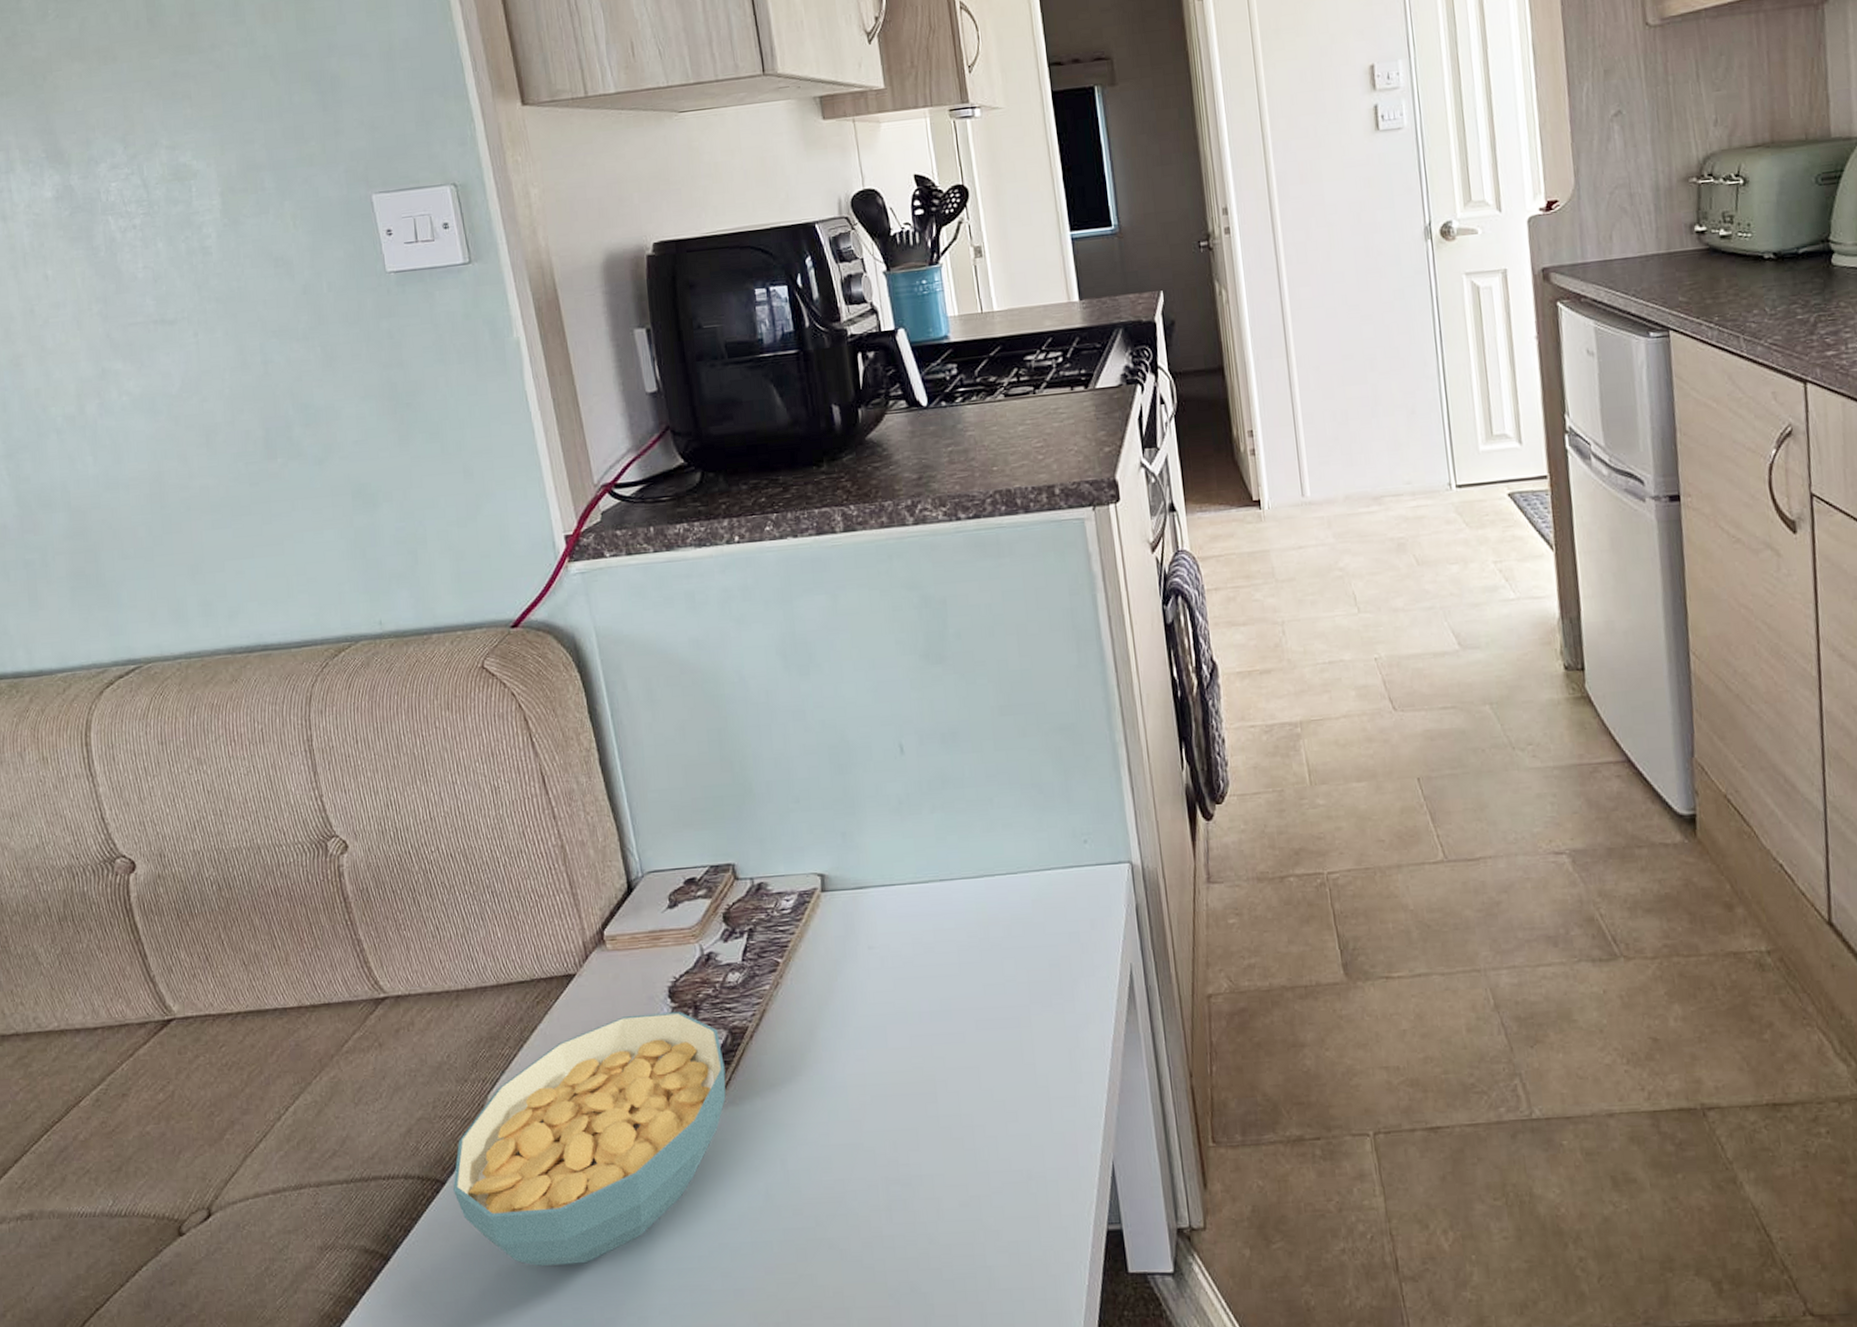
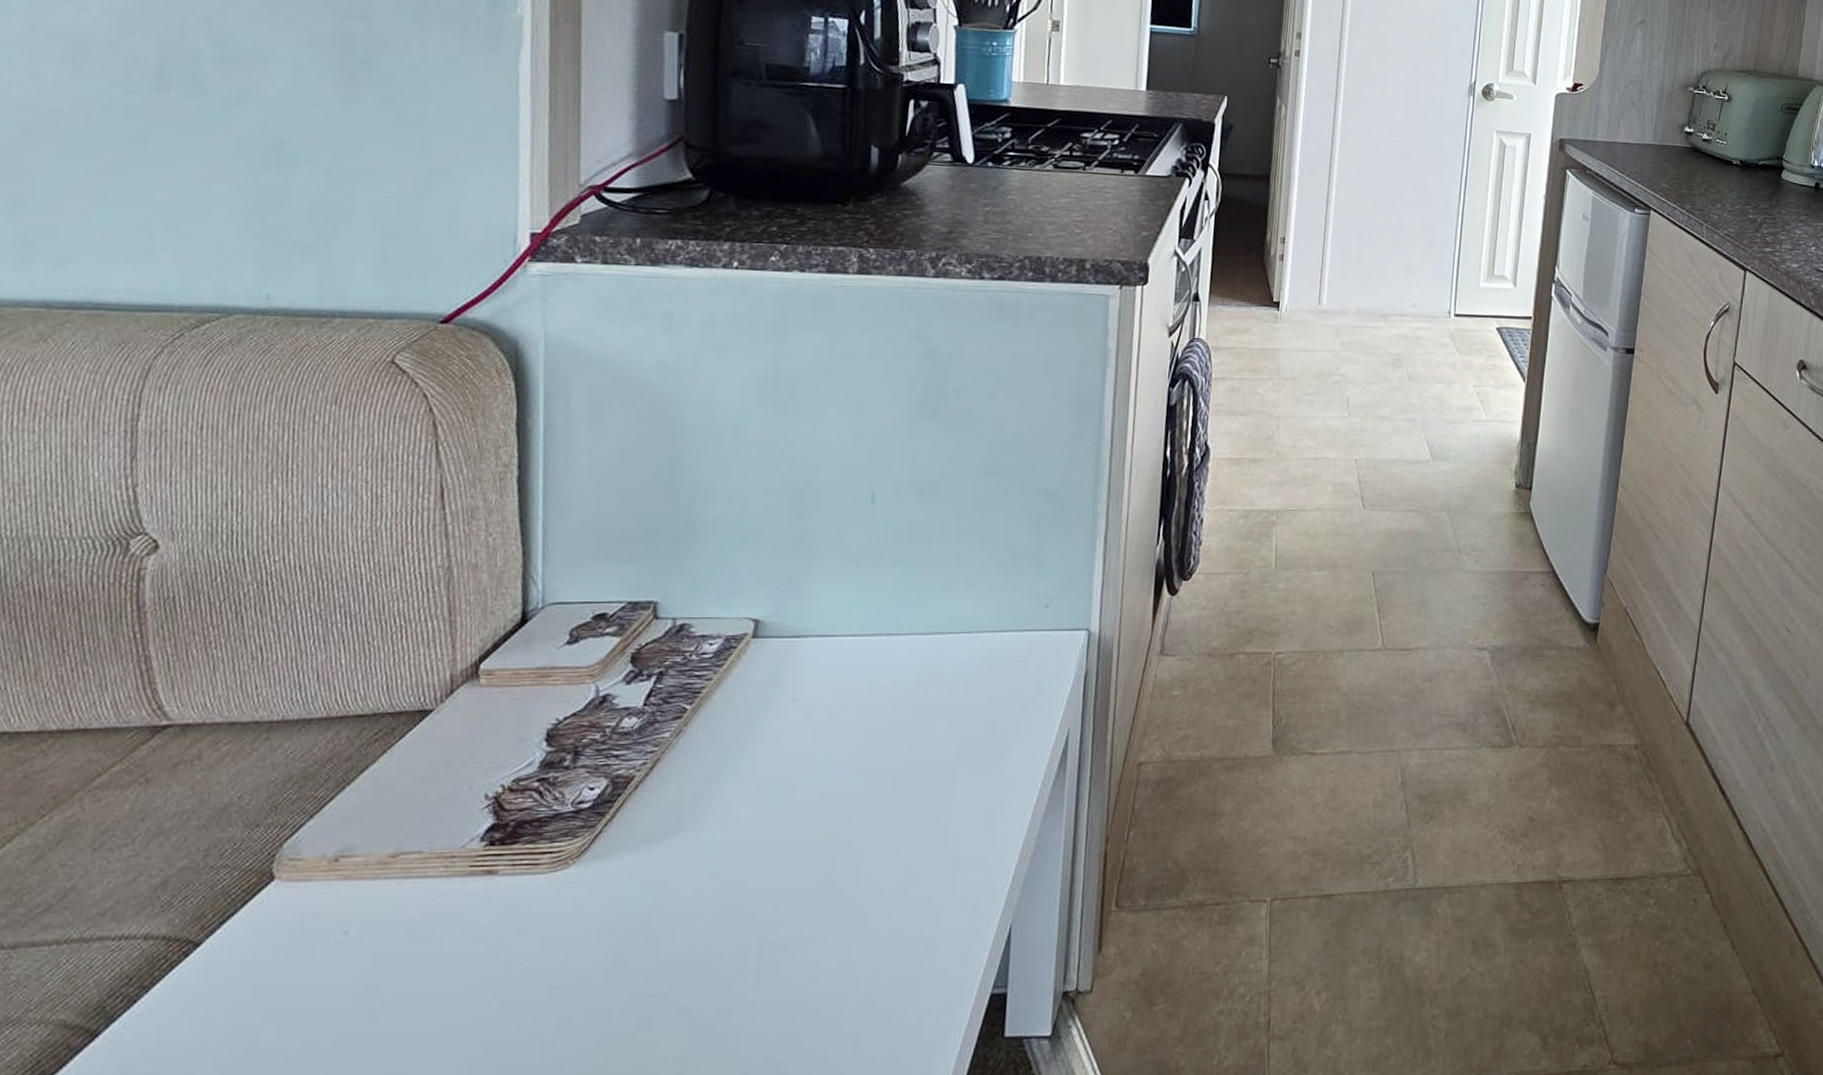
cereal bowl: present [453,1012,726,1266] -> none [209,757,598,1041]

